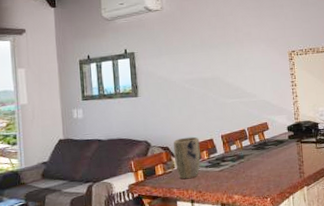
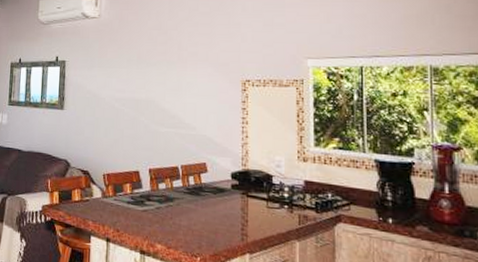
plant pot: present [173,136,201,180] -> none [93,163,124,213]

